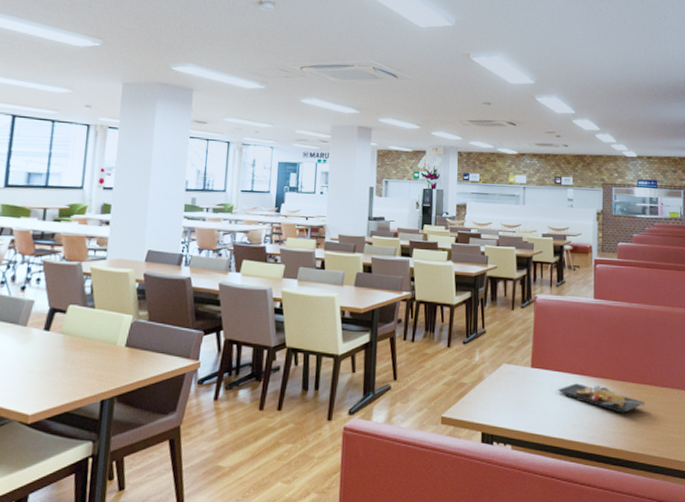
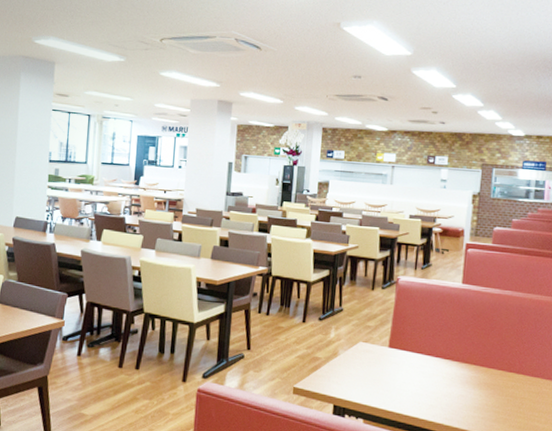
plate: present [557,383,646,414] -> none [415,366,511,399]

